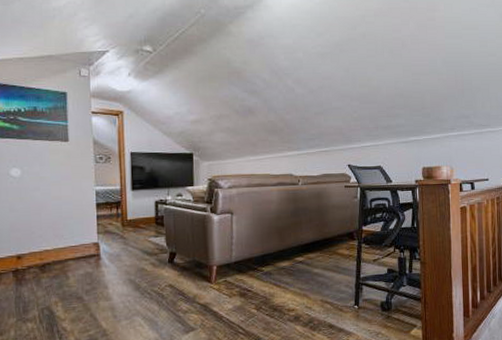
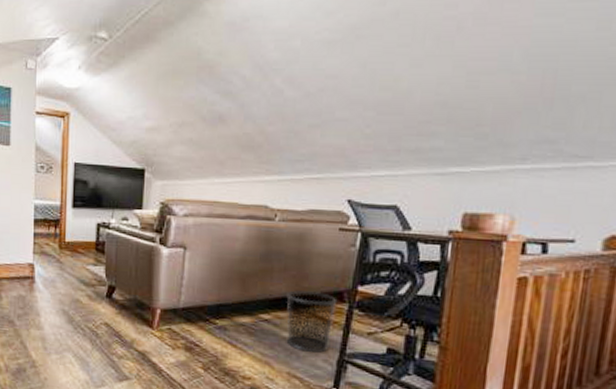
waste bin: none [313,235,350,281] -> present [286,290,338,353]

